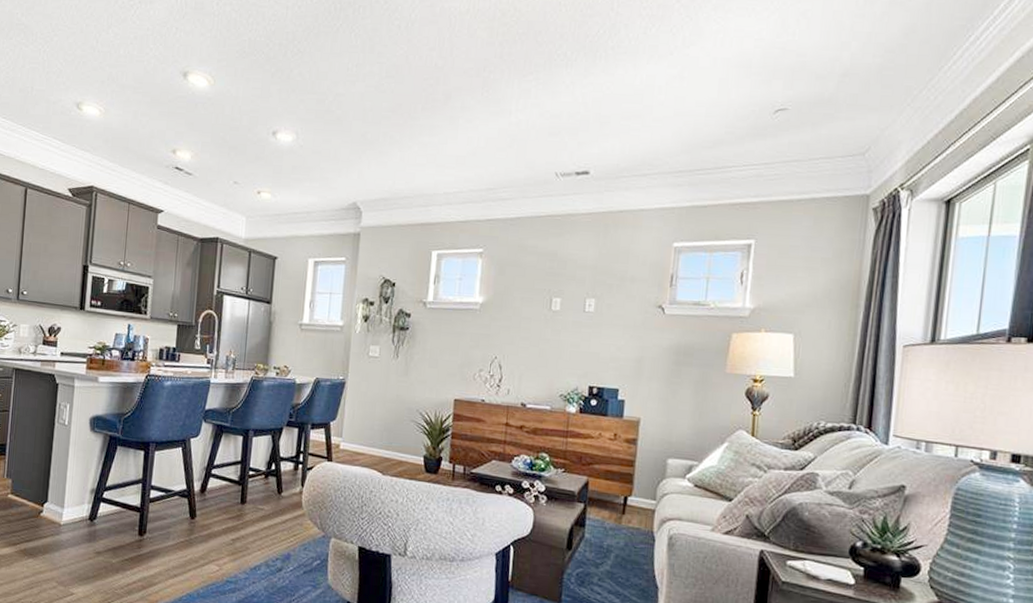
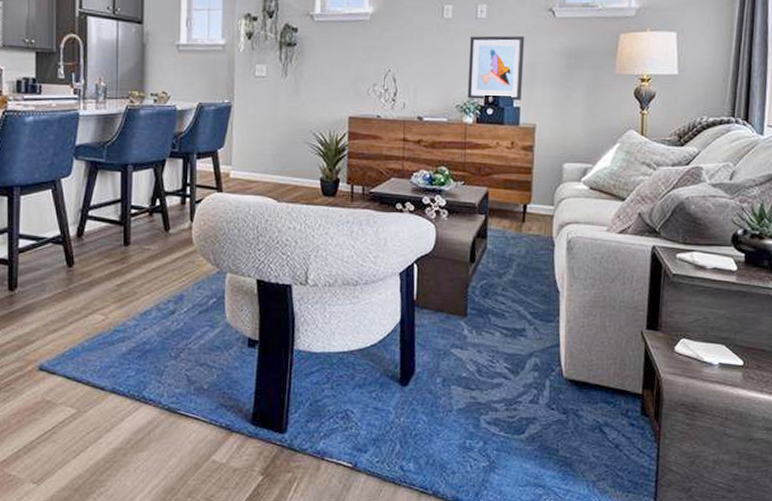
wall art: none [571,328,633,393] -> present [467,35,525,100]

